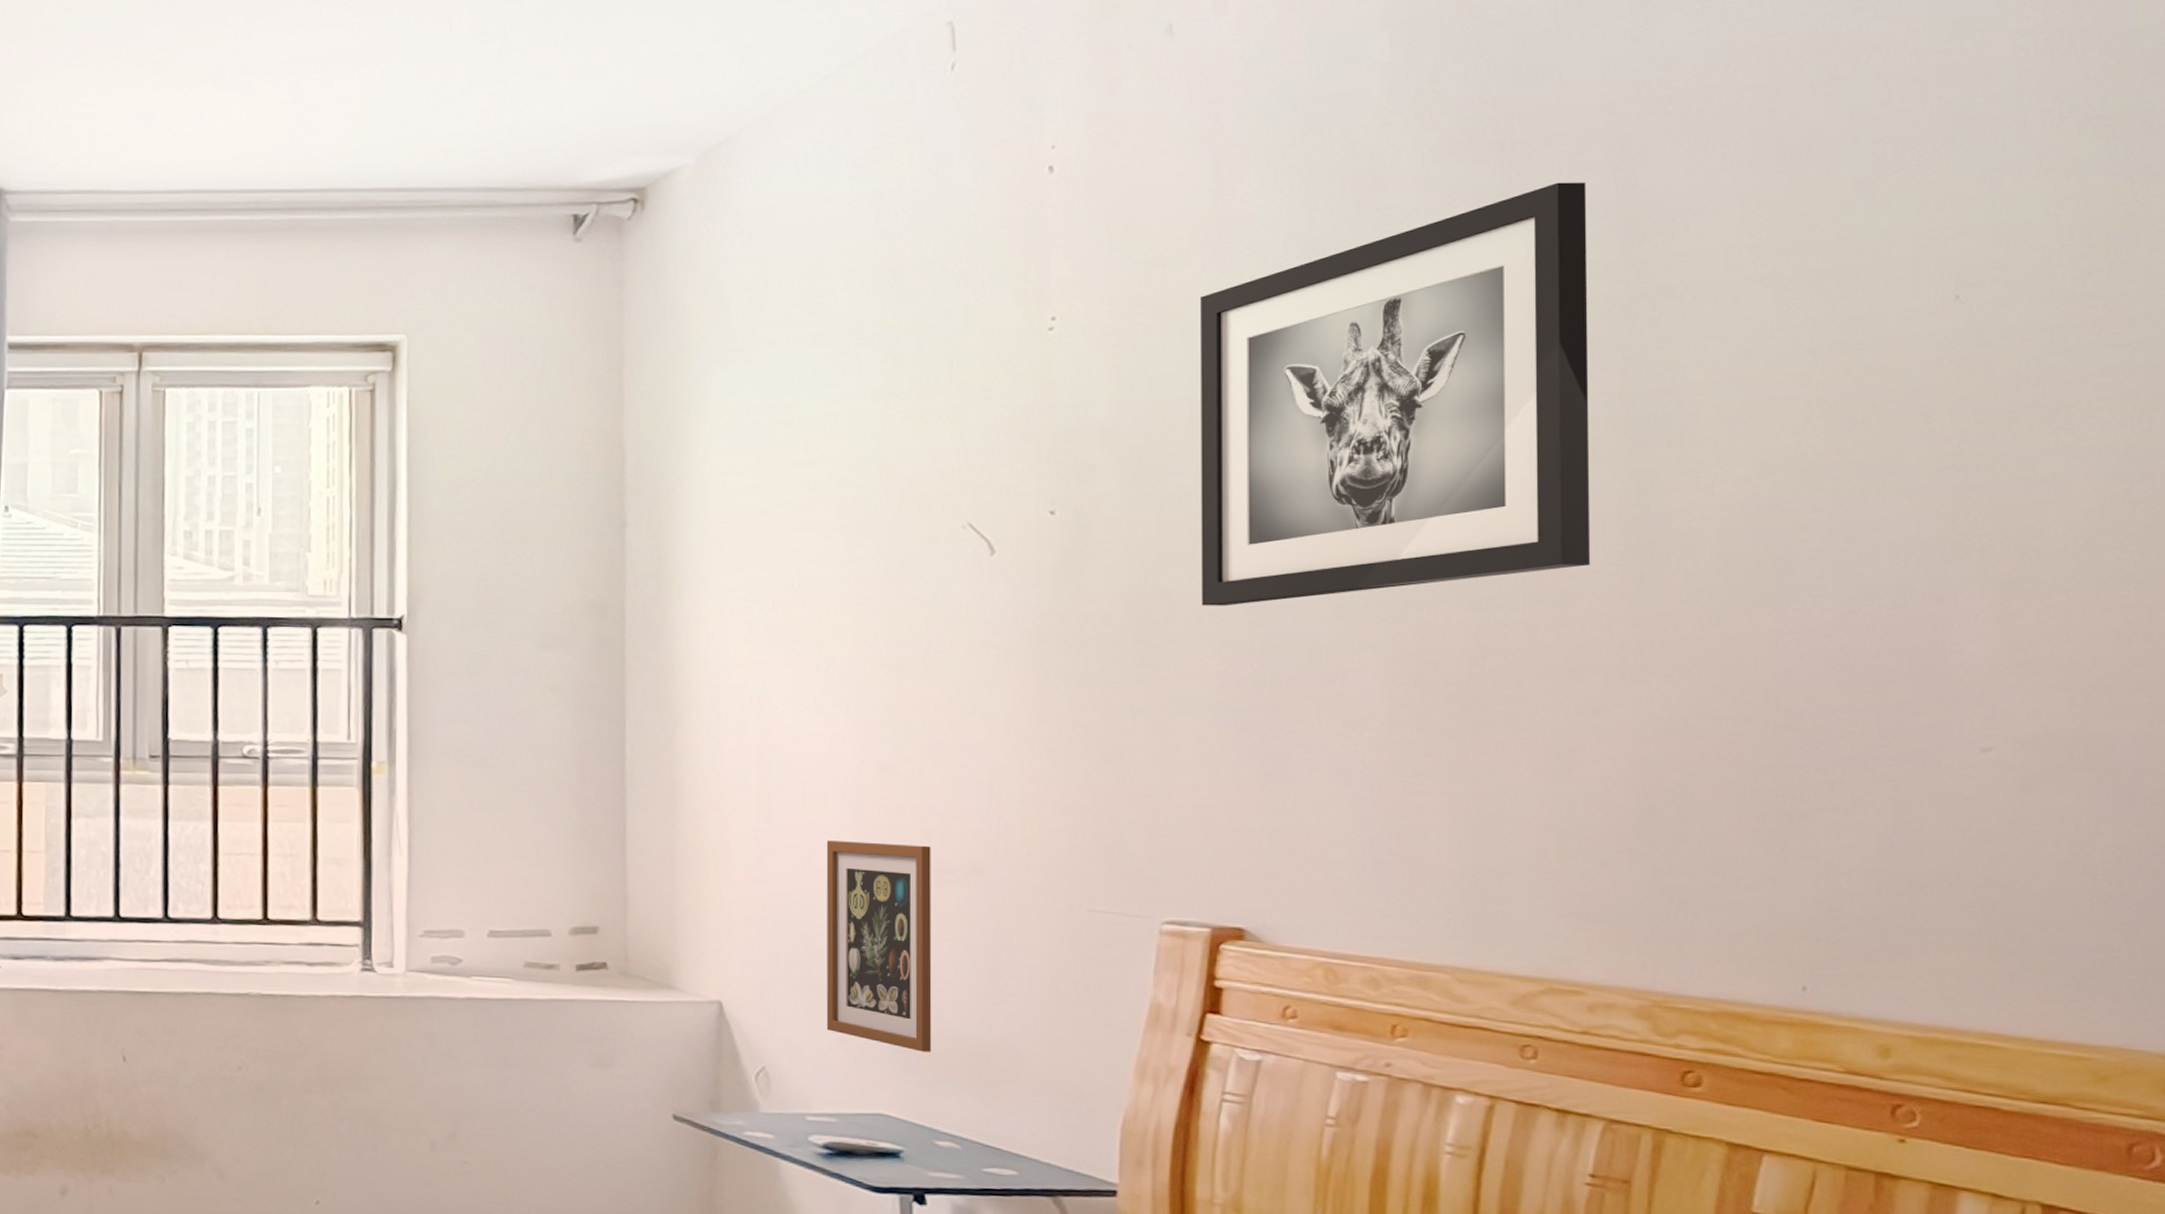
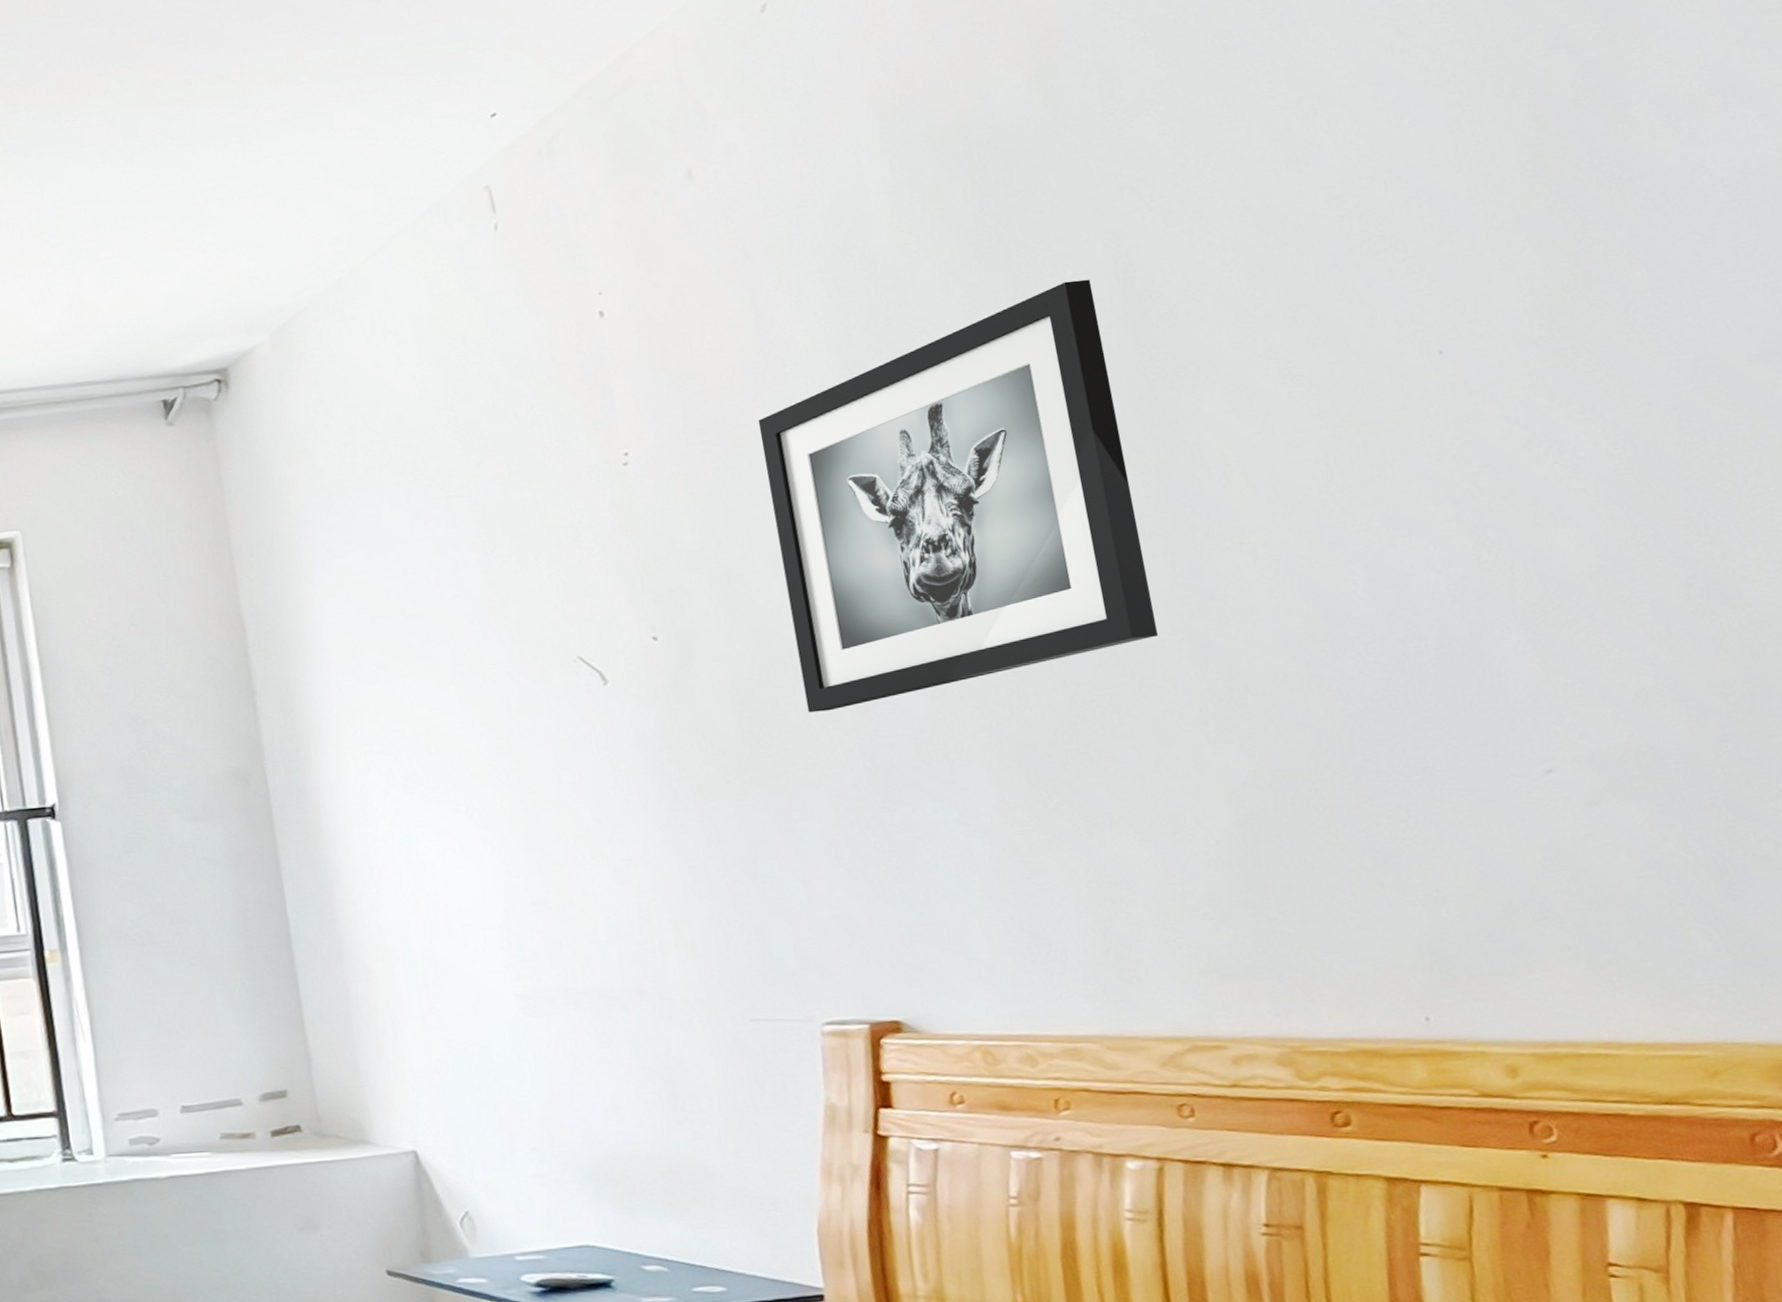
picture frame: present [826,841,932,1052] -> none [492,974,625,1179]

